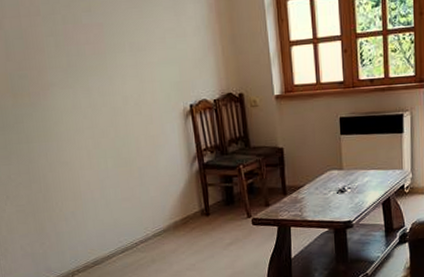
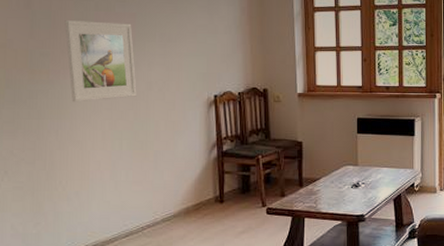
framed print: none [36,35,115,124] -> present [65,20,137,102]

